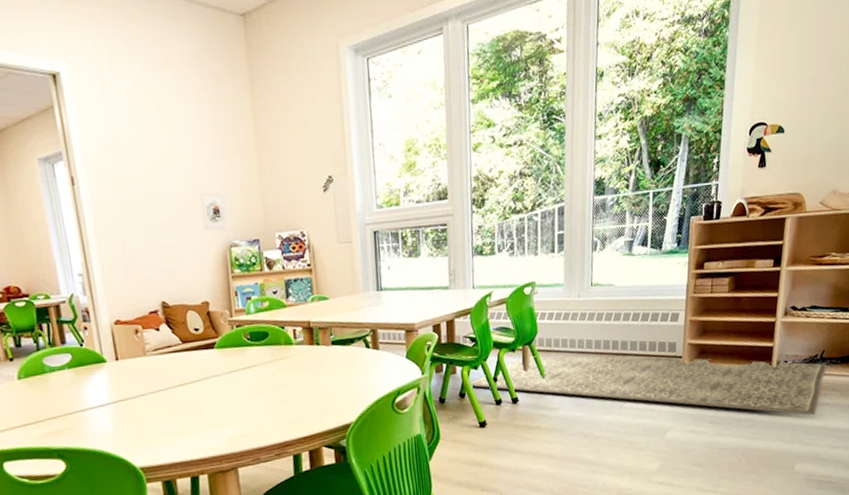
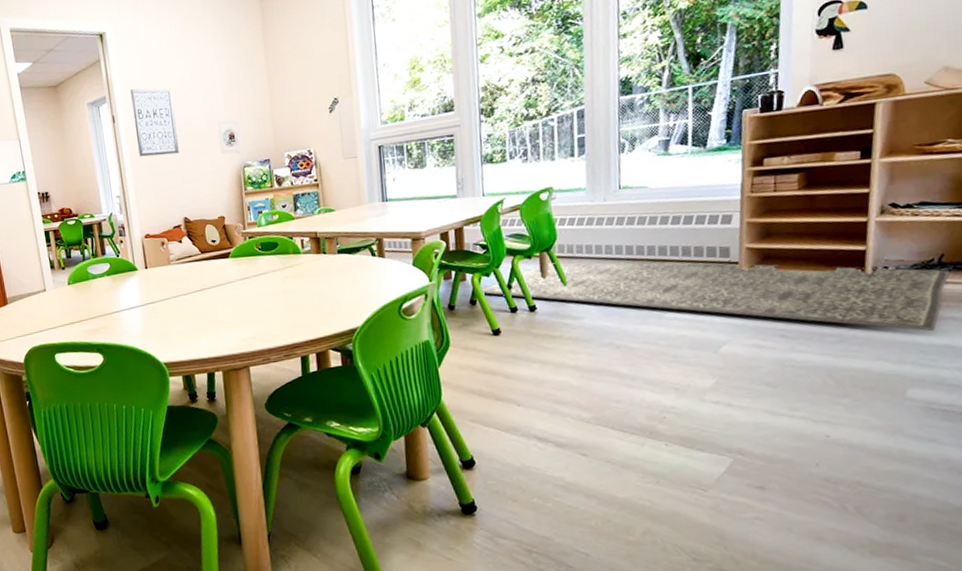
wall art: none [93,145,155,229] -> present [130,88,179,157]

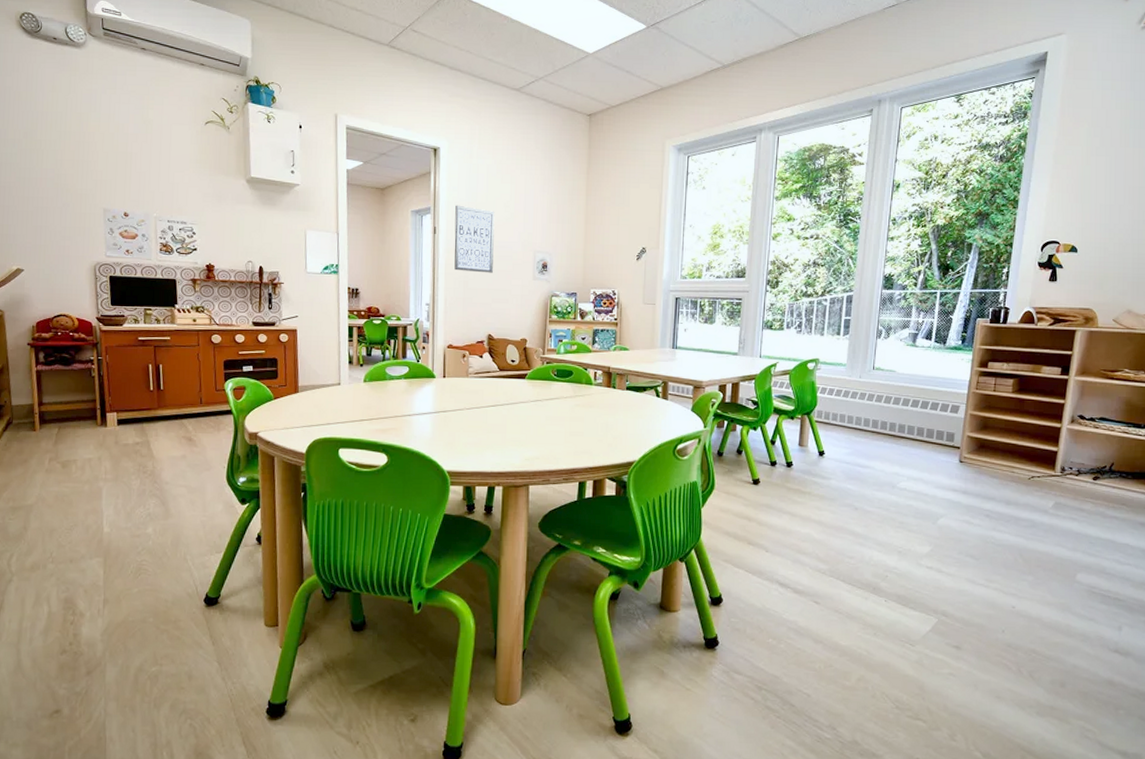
rug: present [480,262,949,332] -> none [747,426,1116,527]

